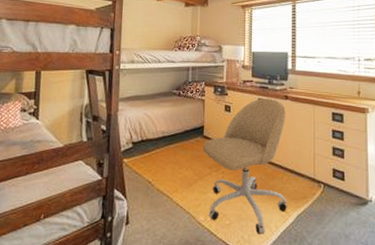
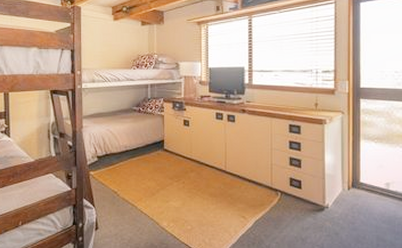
office chair: present [202,98,287,234] -> none [163,112,245,238]

